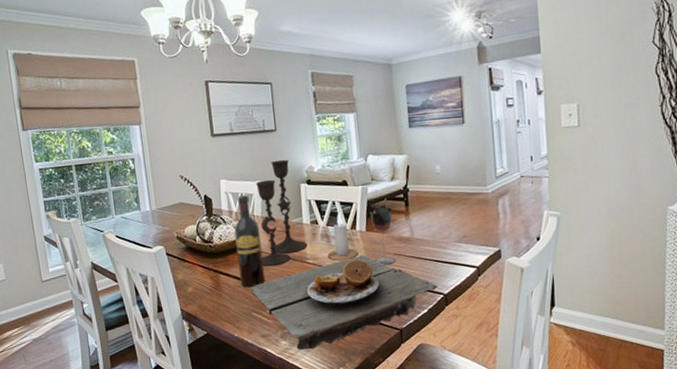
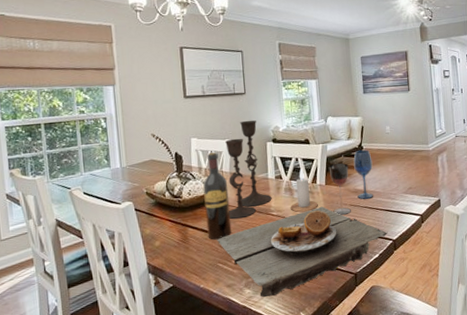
wineglass: none [398,192,422,248] -> present [353,150,374,199]

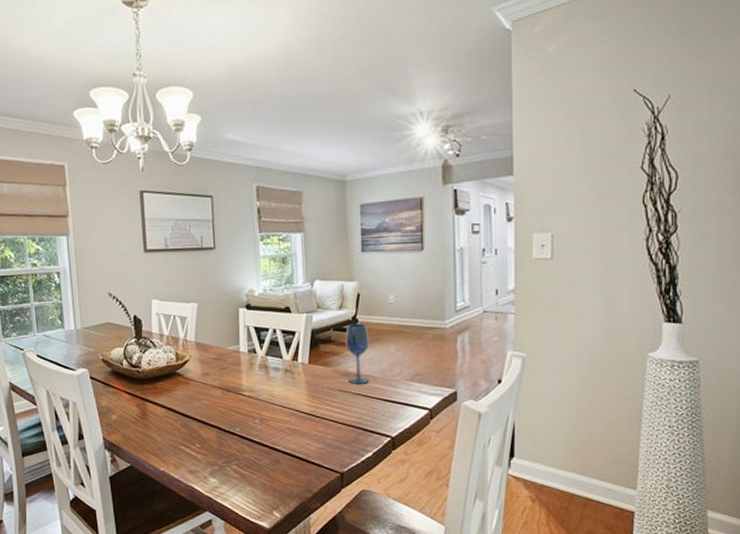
wine bottle: present [203,152,232,240] -> none [164,317,196,419]
plate: present [216,207,388,297] -> none [178,390,385,490]
candlestick: present [225,120,272,219] -> none [190,280,244,396]
candle: present [290,168,318,213] -> none [265,342,299,395]
wineglass: present [329,163,351,215] -> none [315,339,339,401]

